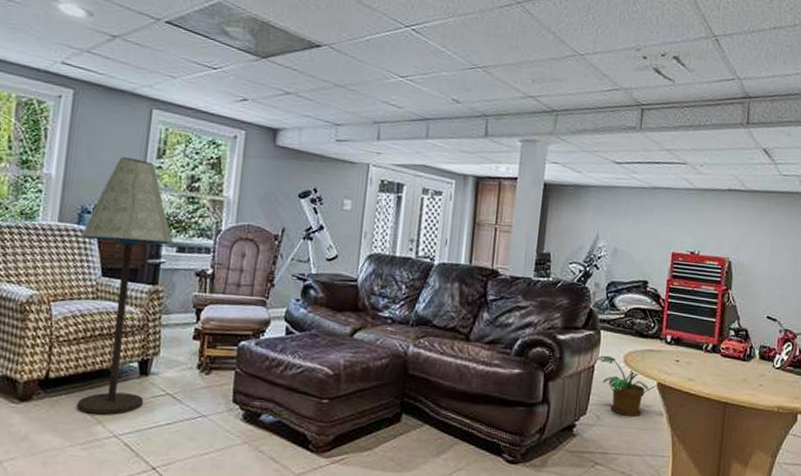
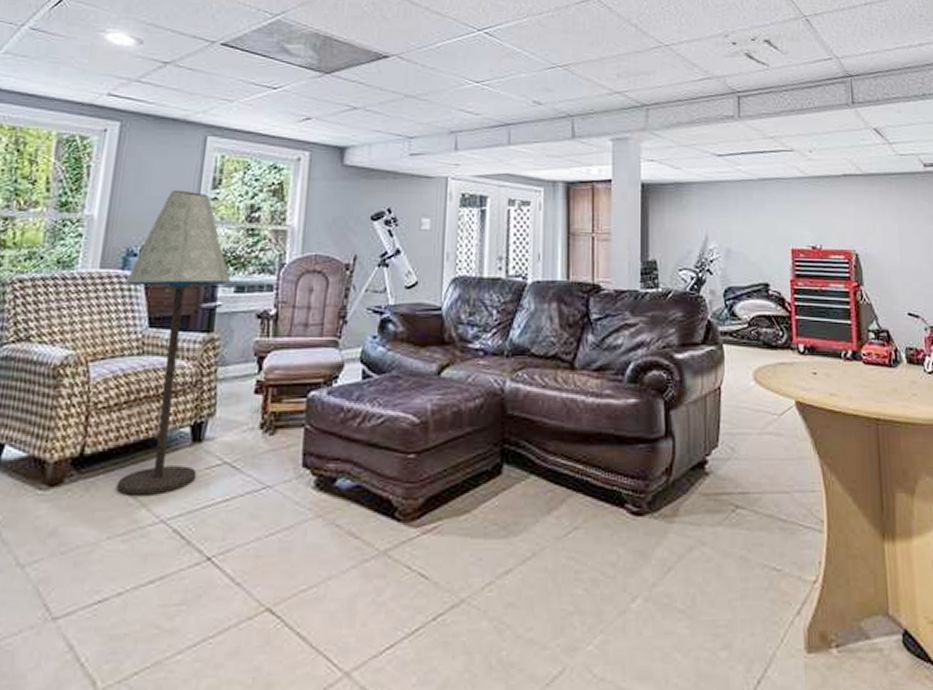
potted plant: present [596,355,651,417] -> none [722,373,789,444]

